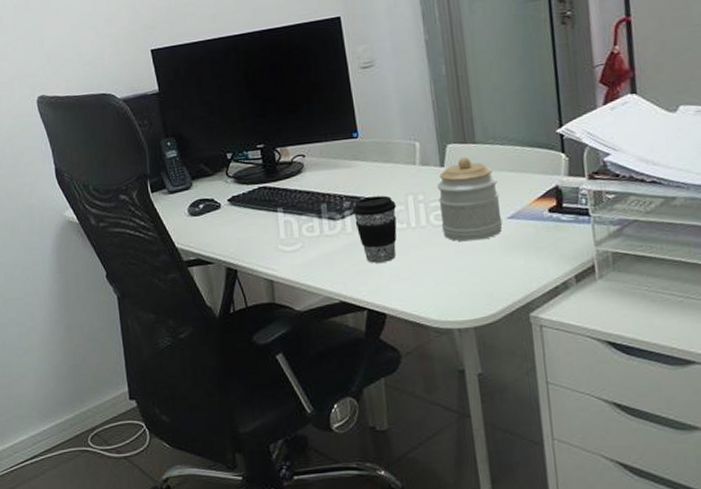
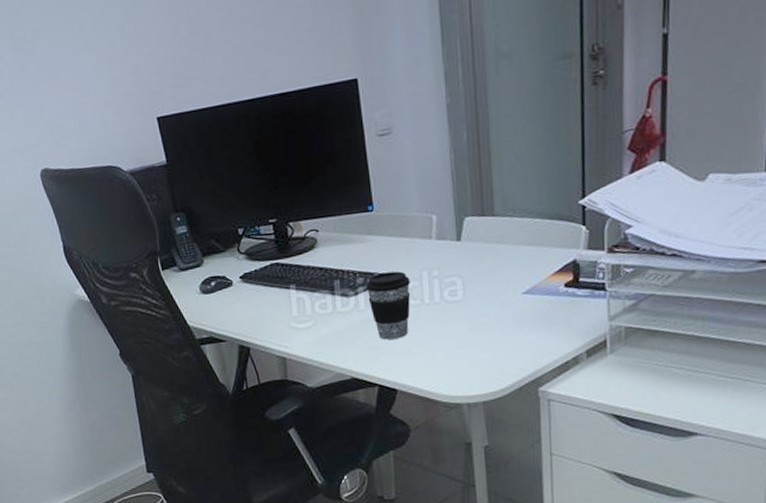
jar: present [437,156,503,242] -> none [452,230,517,318]

